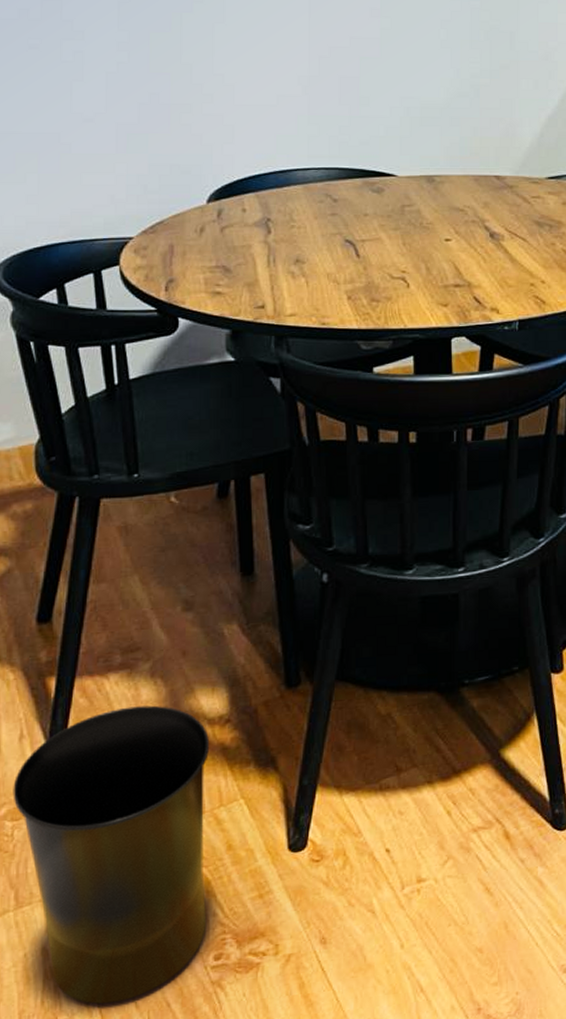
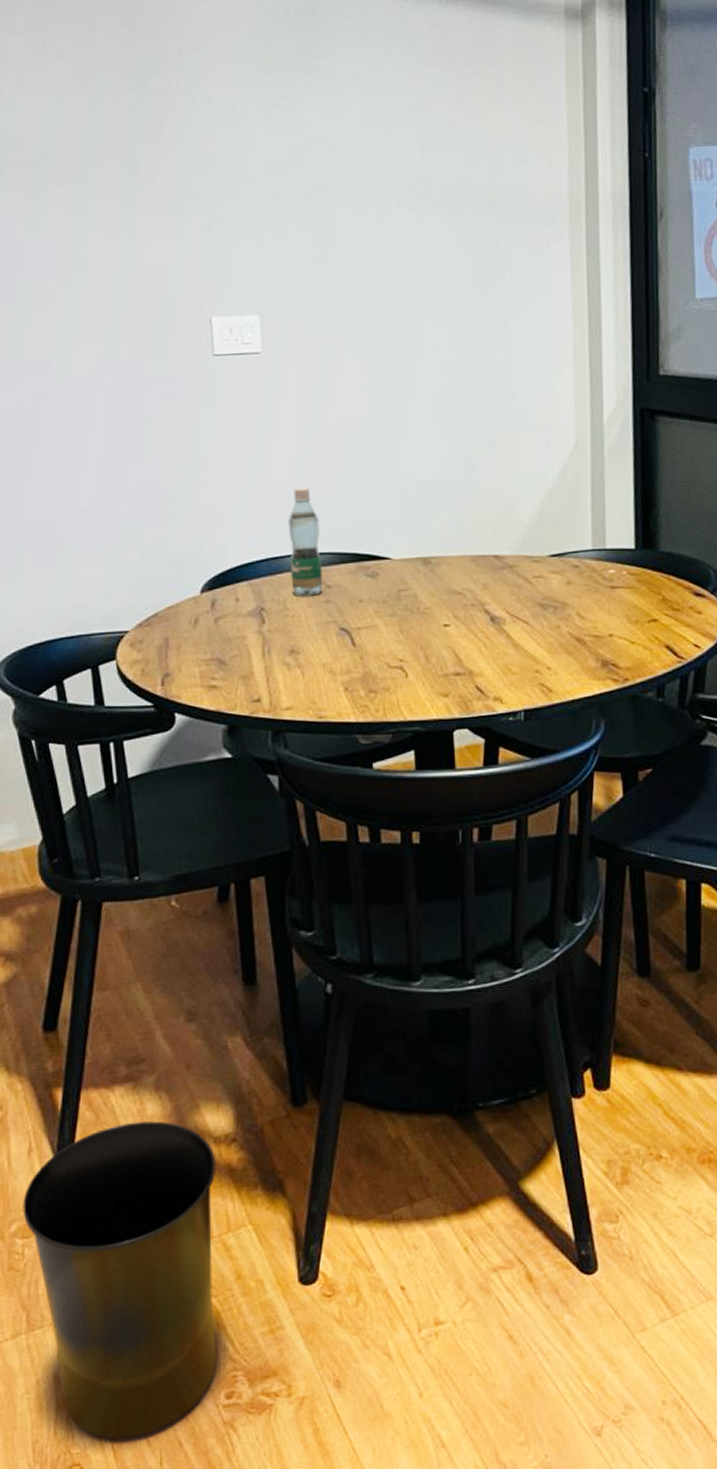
bottle: none [296,104,329,209] -> present [288,487,323,596]

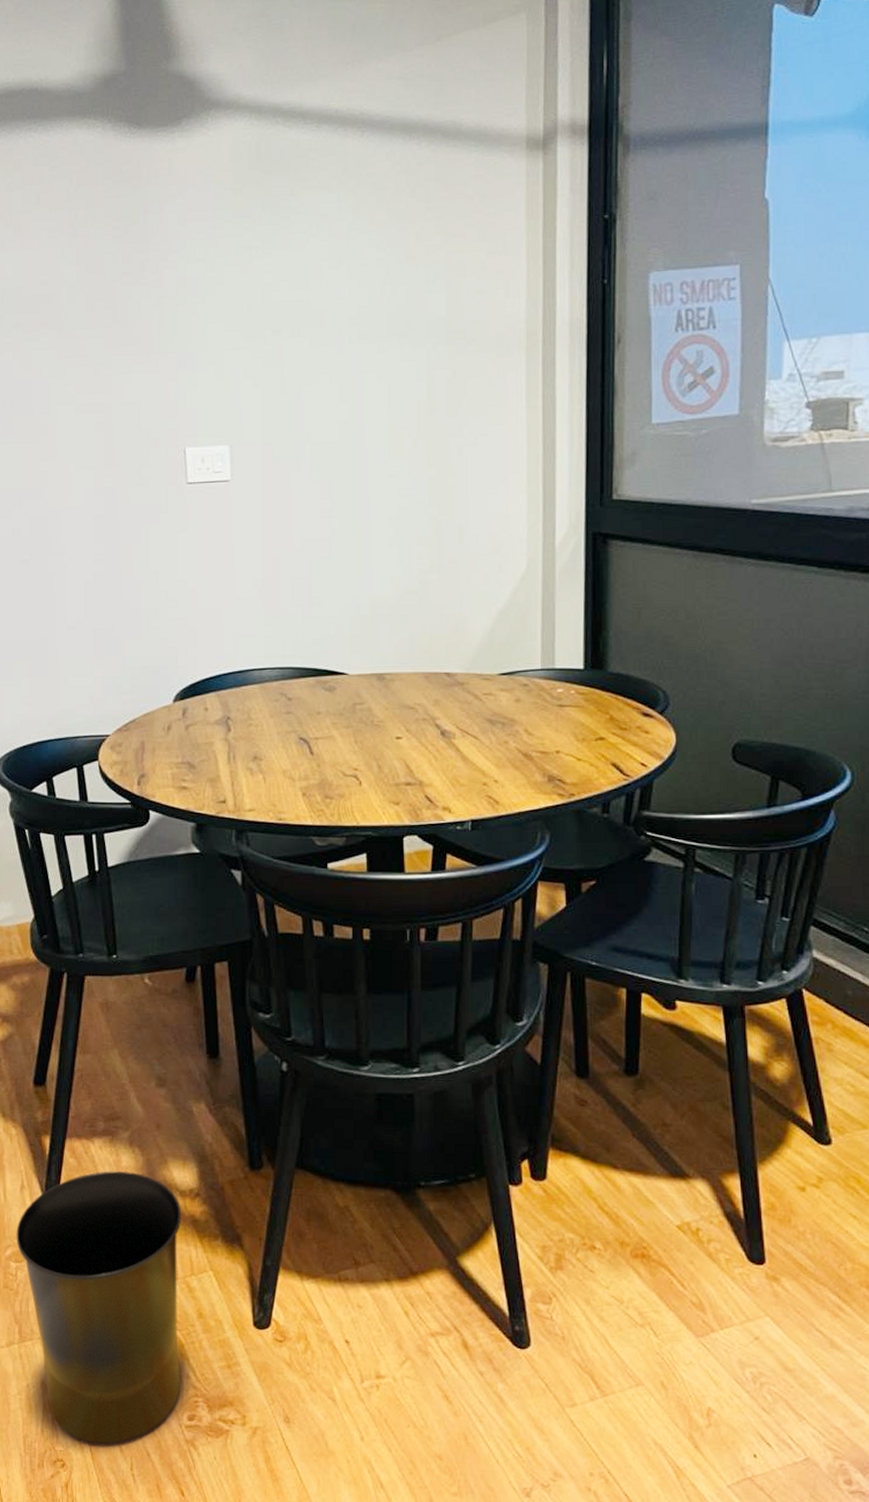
bottle: present [288,487,323,596] -> none [252,606,284,707]

